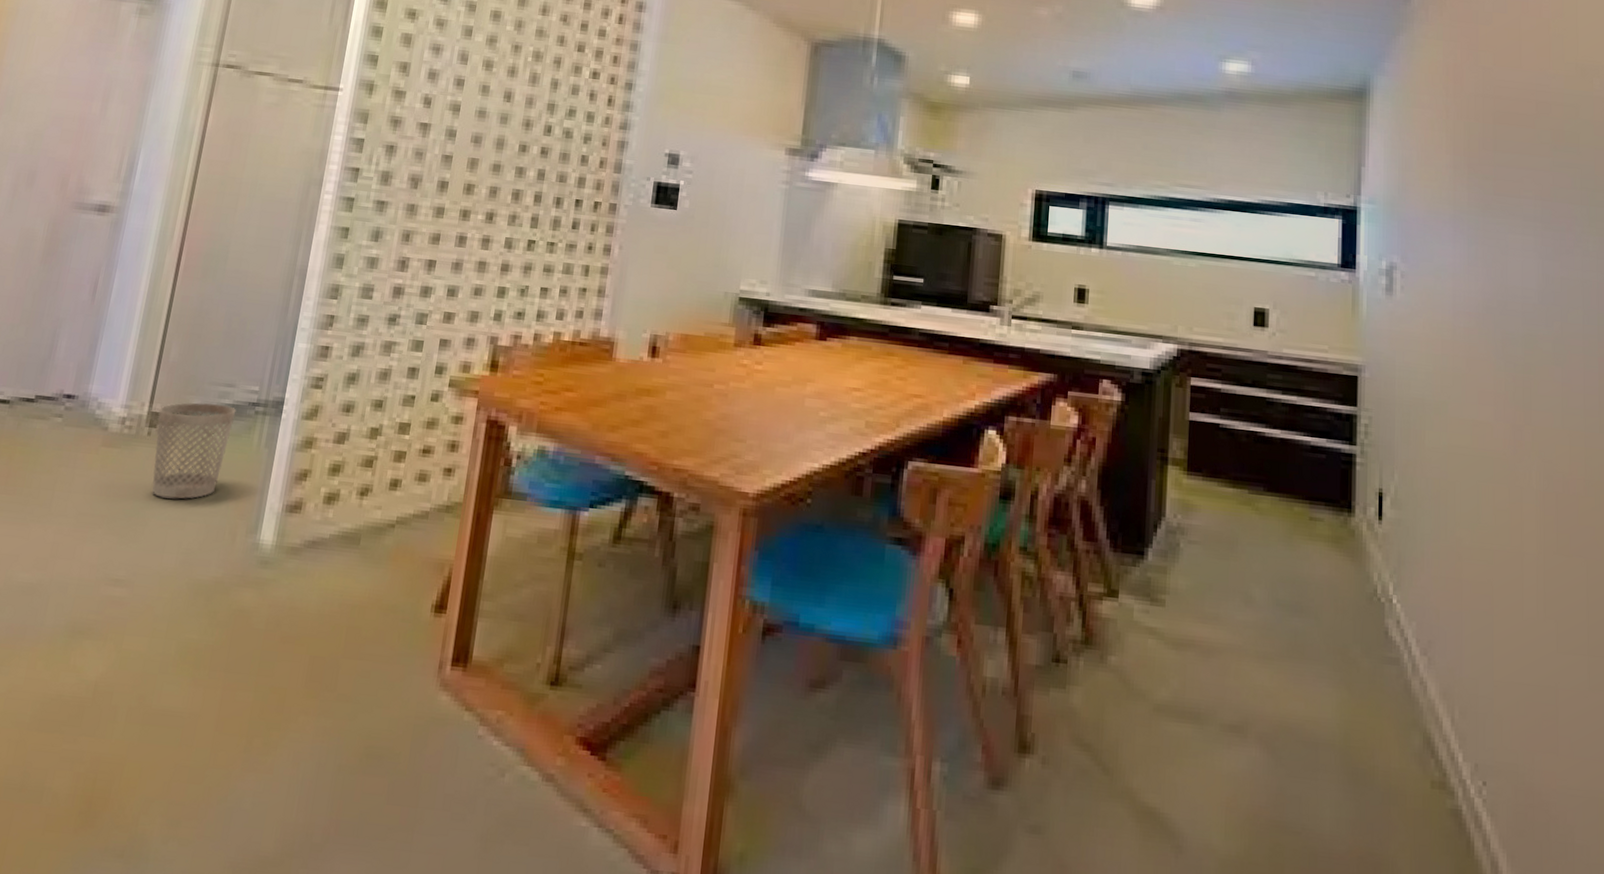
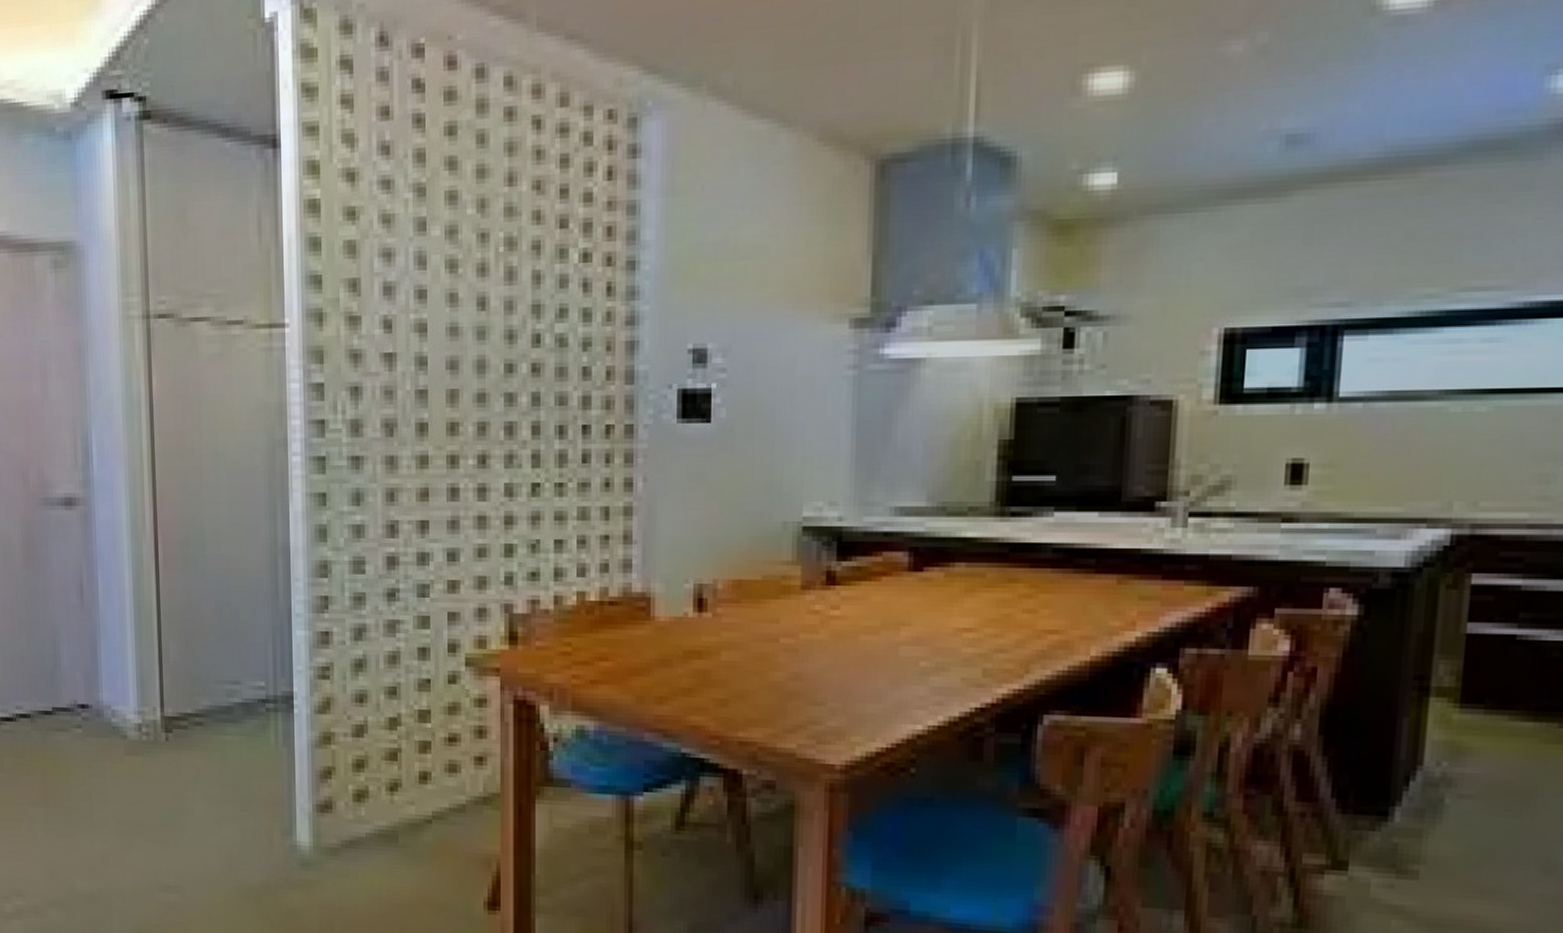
wastebasket: present [152,402,236,499] -> none [171,703,247,804]

